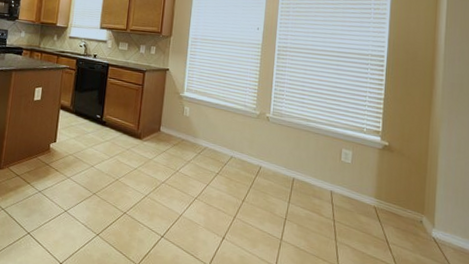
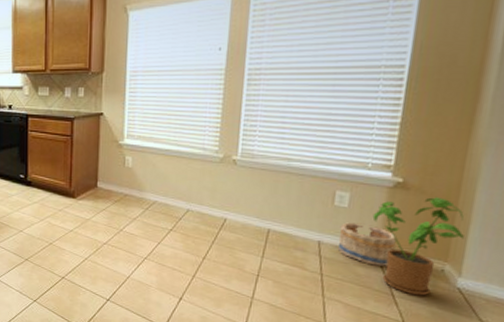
basket: none [346,176,388,216] -> present [338,222,398,266]
house plant: none [369,159,433,244] -> present [372,197,464,296]

